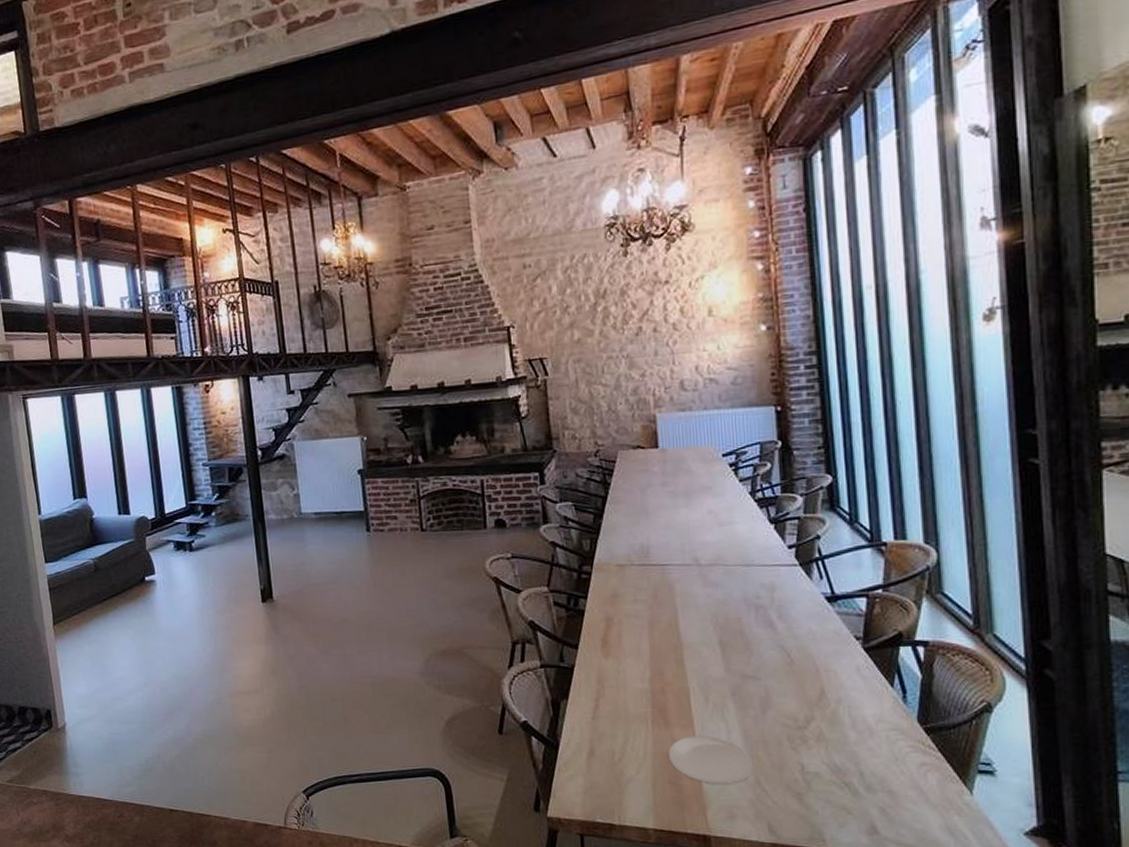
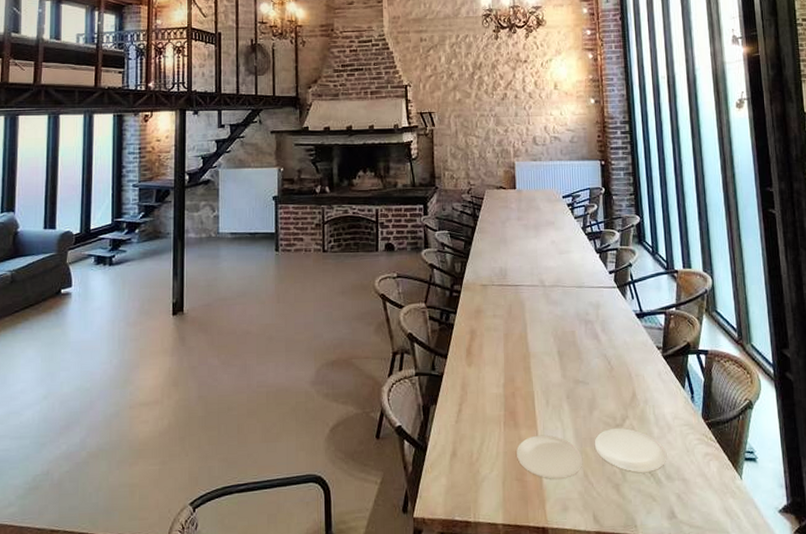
plate: none [768,730,867,783] -> present [594,427,667,474]

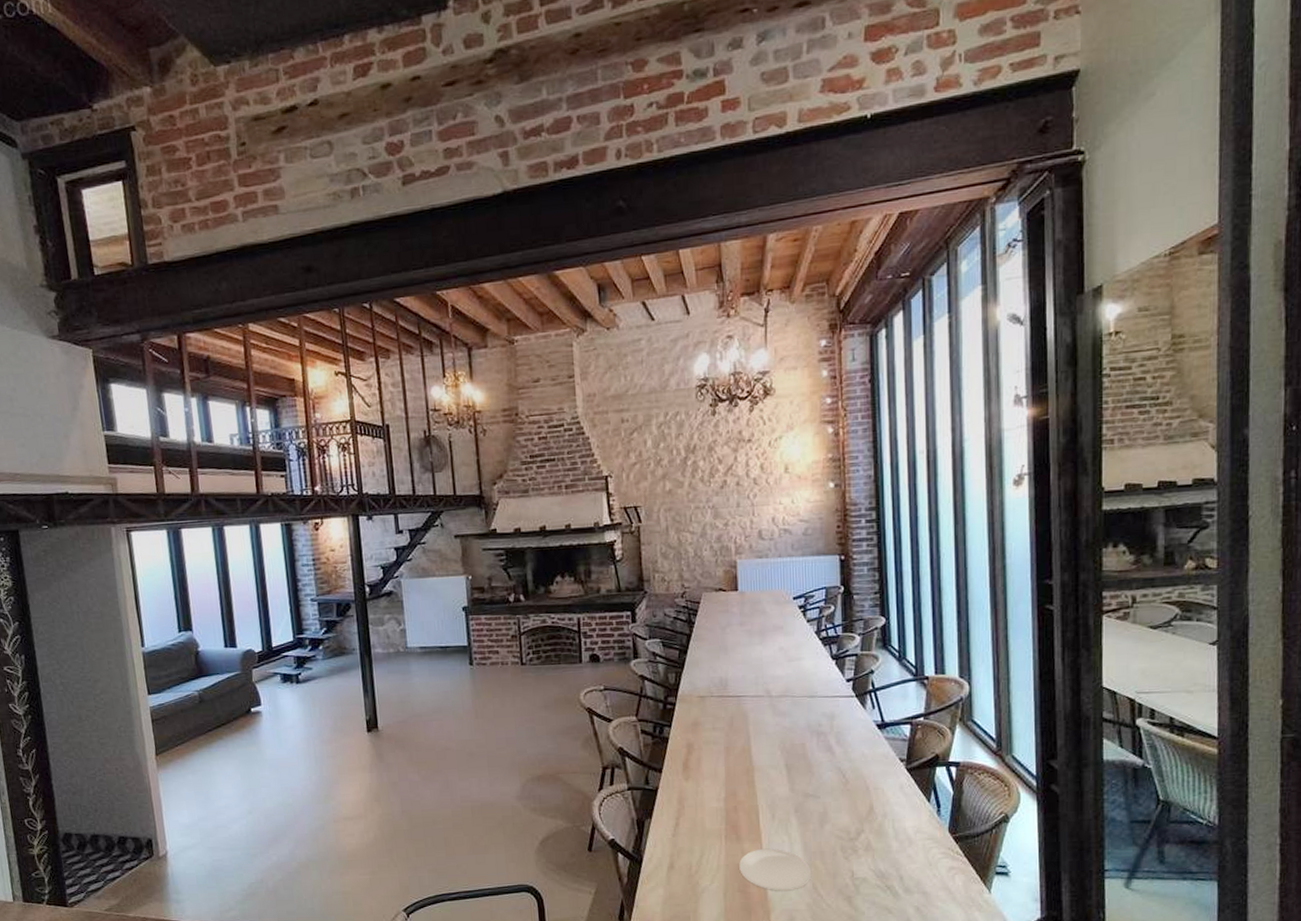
plate: present [594,427,667,474] -> none [825,841,906,886]

